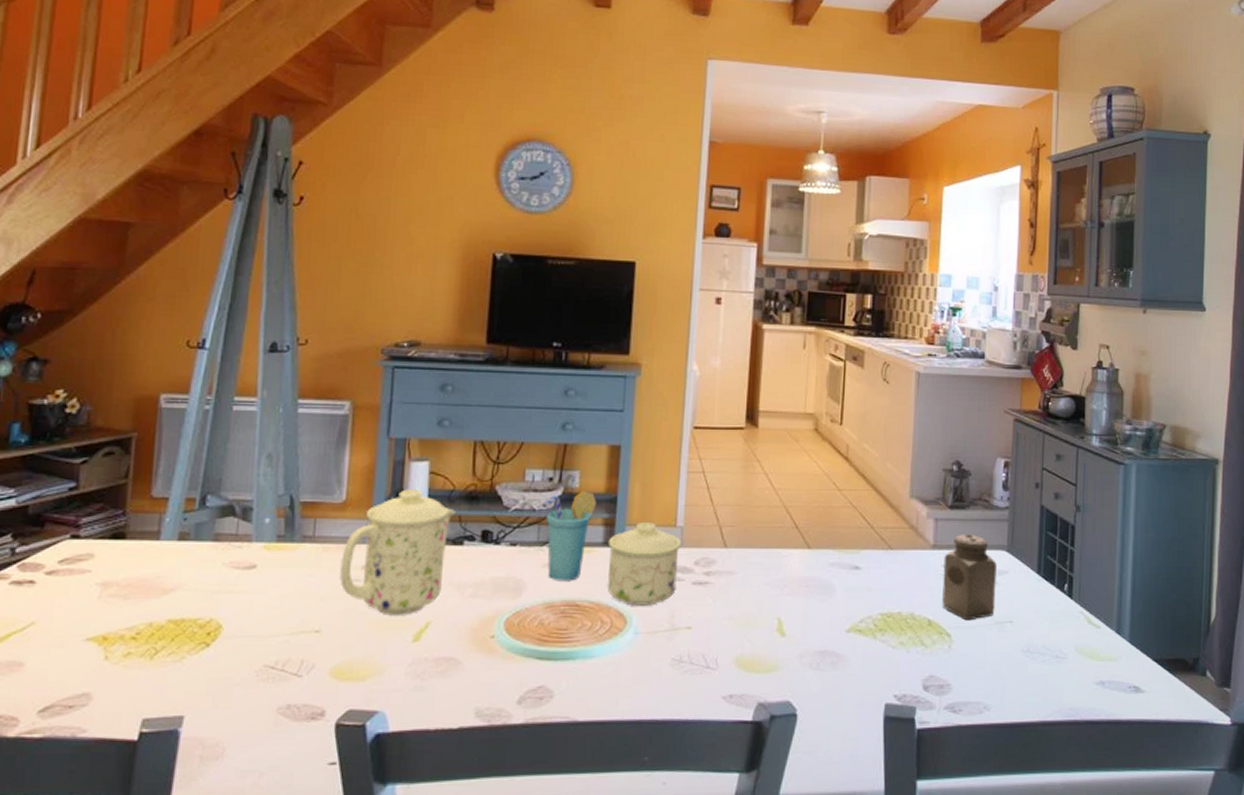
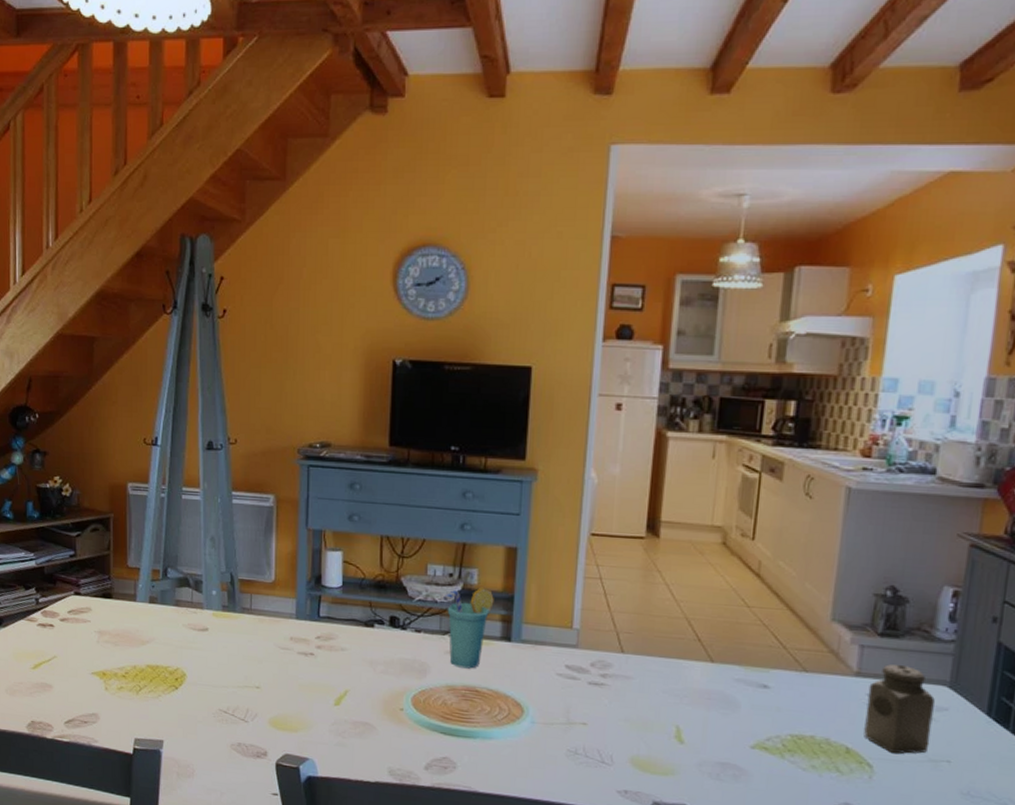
mug: present [340,489,456,616] -> none [273,575,366,682]
sugar bowl: present [607,523,681,606] -> none [505,621,577,699]

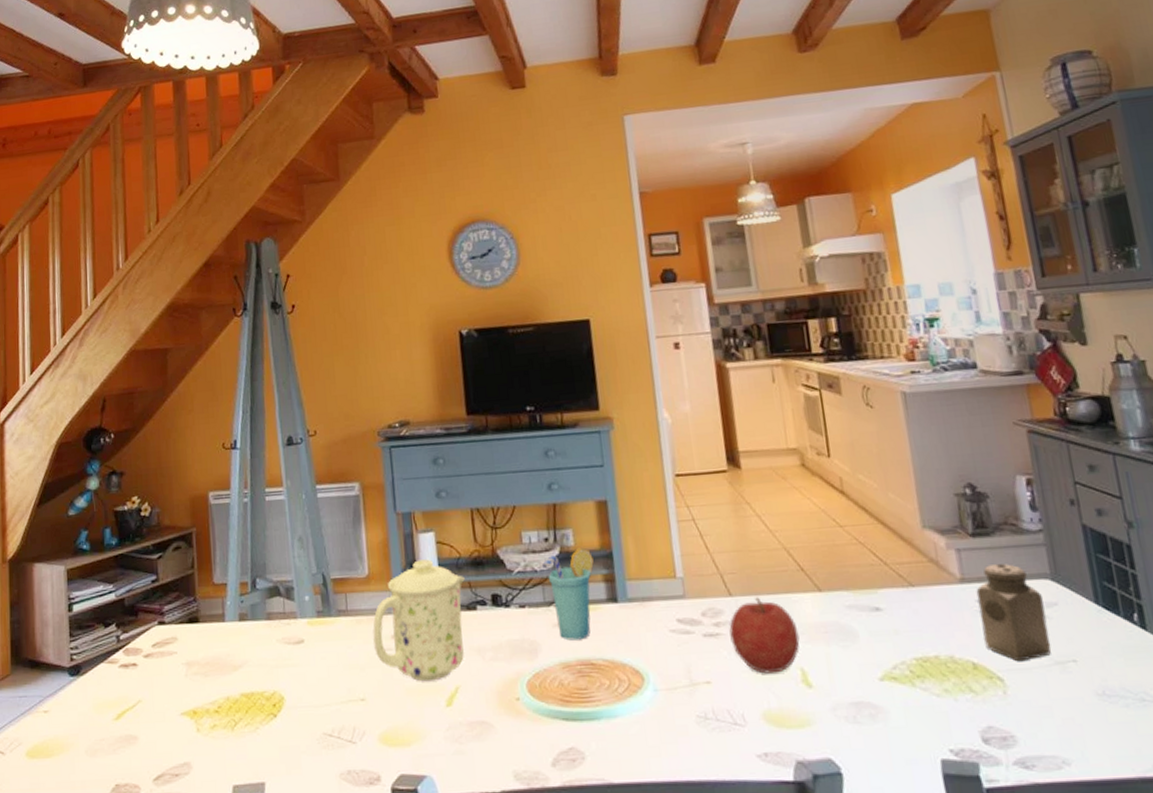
mug: none [273,575,366,682] -> present [373,559,465,682]
fruit: none [614,658,682,726] -> present [729,597,800,674]

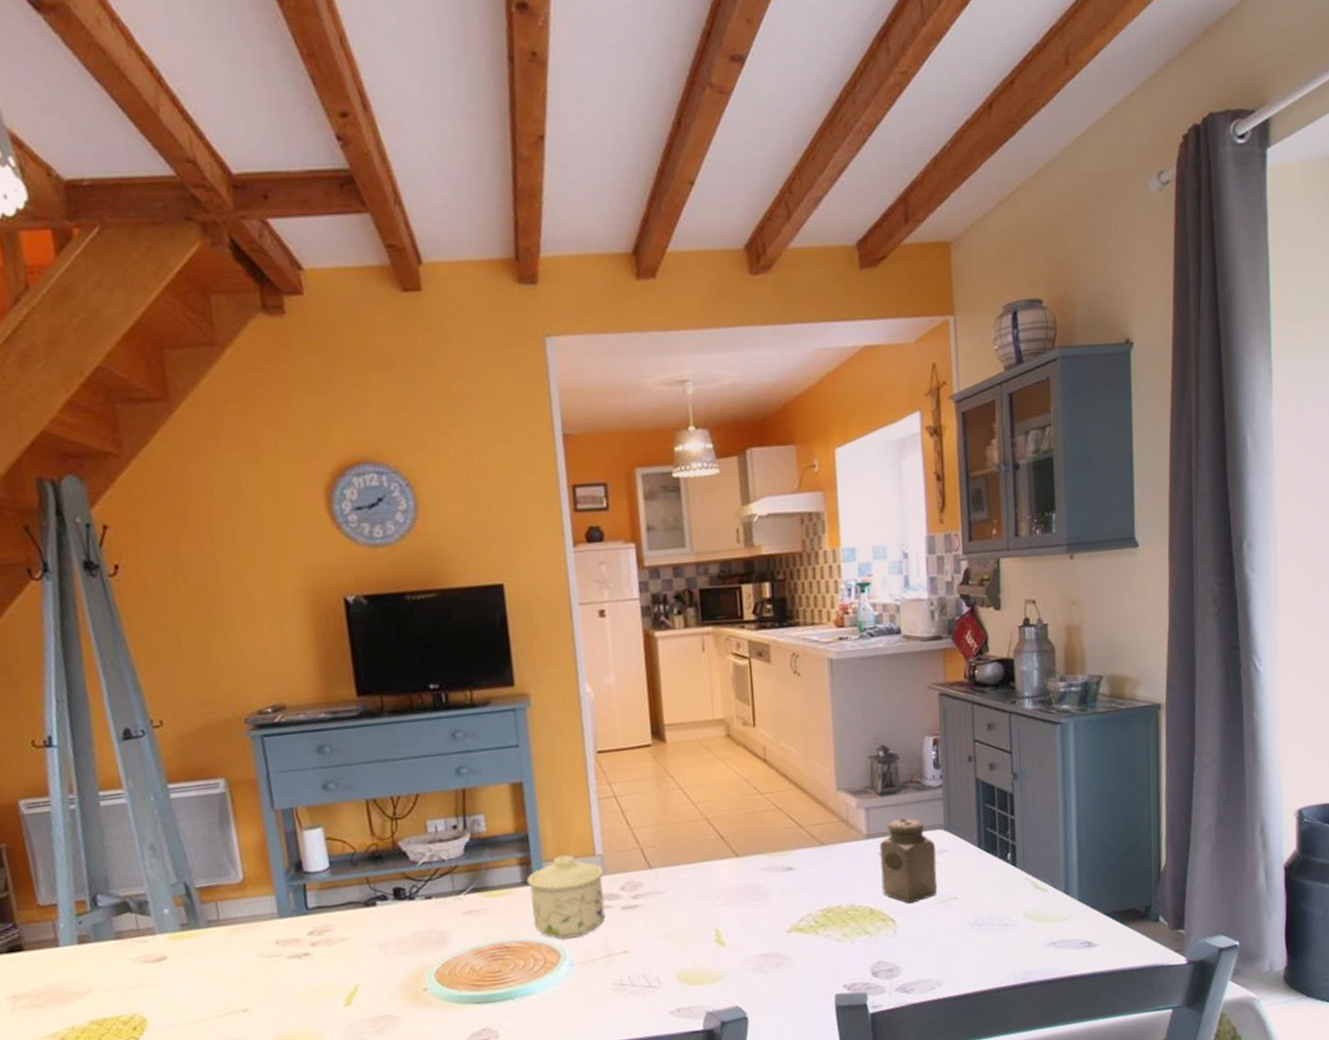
mug: present [373,559,465,682] -> none [252,857,364,984]
cup: present [542,547,594,641] -> none [450,832,508,927]
sugar bowl: none [611,575,688,662] -> present [526,855,606,939]
fruit: present [729,597,800,674] -> none [647,867,716,938]

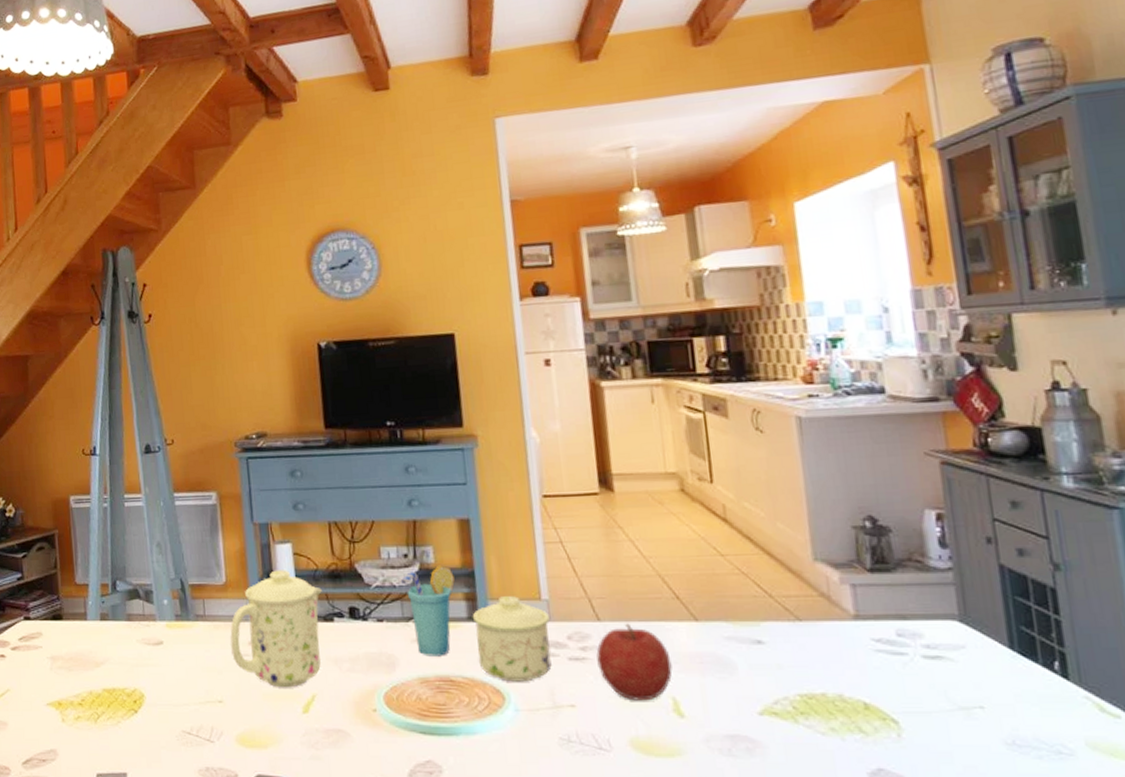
mug: none [252,857,364,984] -> present [230,570,322,688]
cup: none [450,832,508,927] -> present [401,565,455,657]
fruit: none [647,867,716,938] -> present [596,623,673,701]
salt shaker: present [879,818,938,904] -> none [871,602,956,705]

